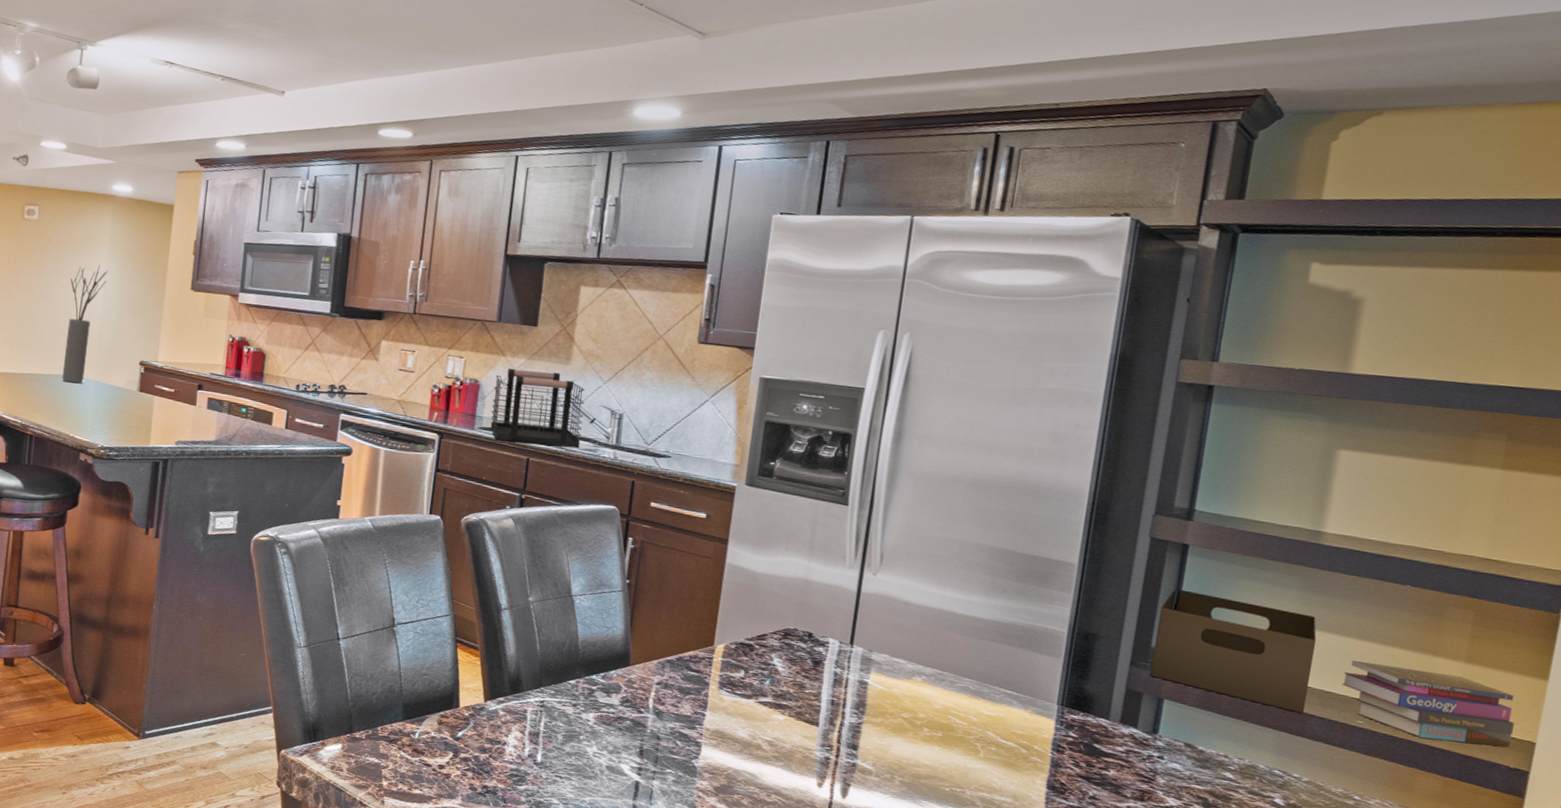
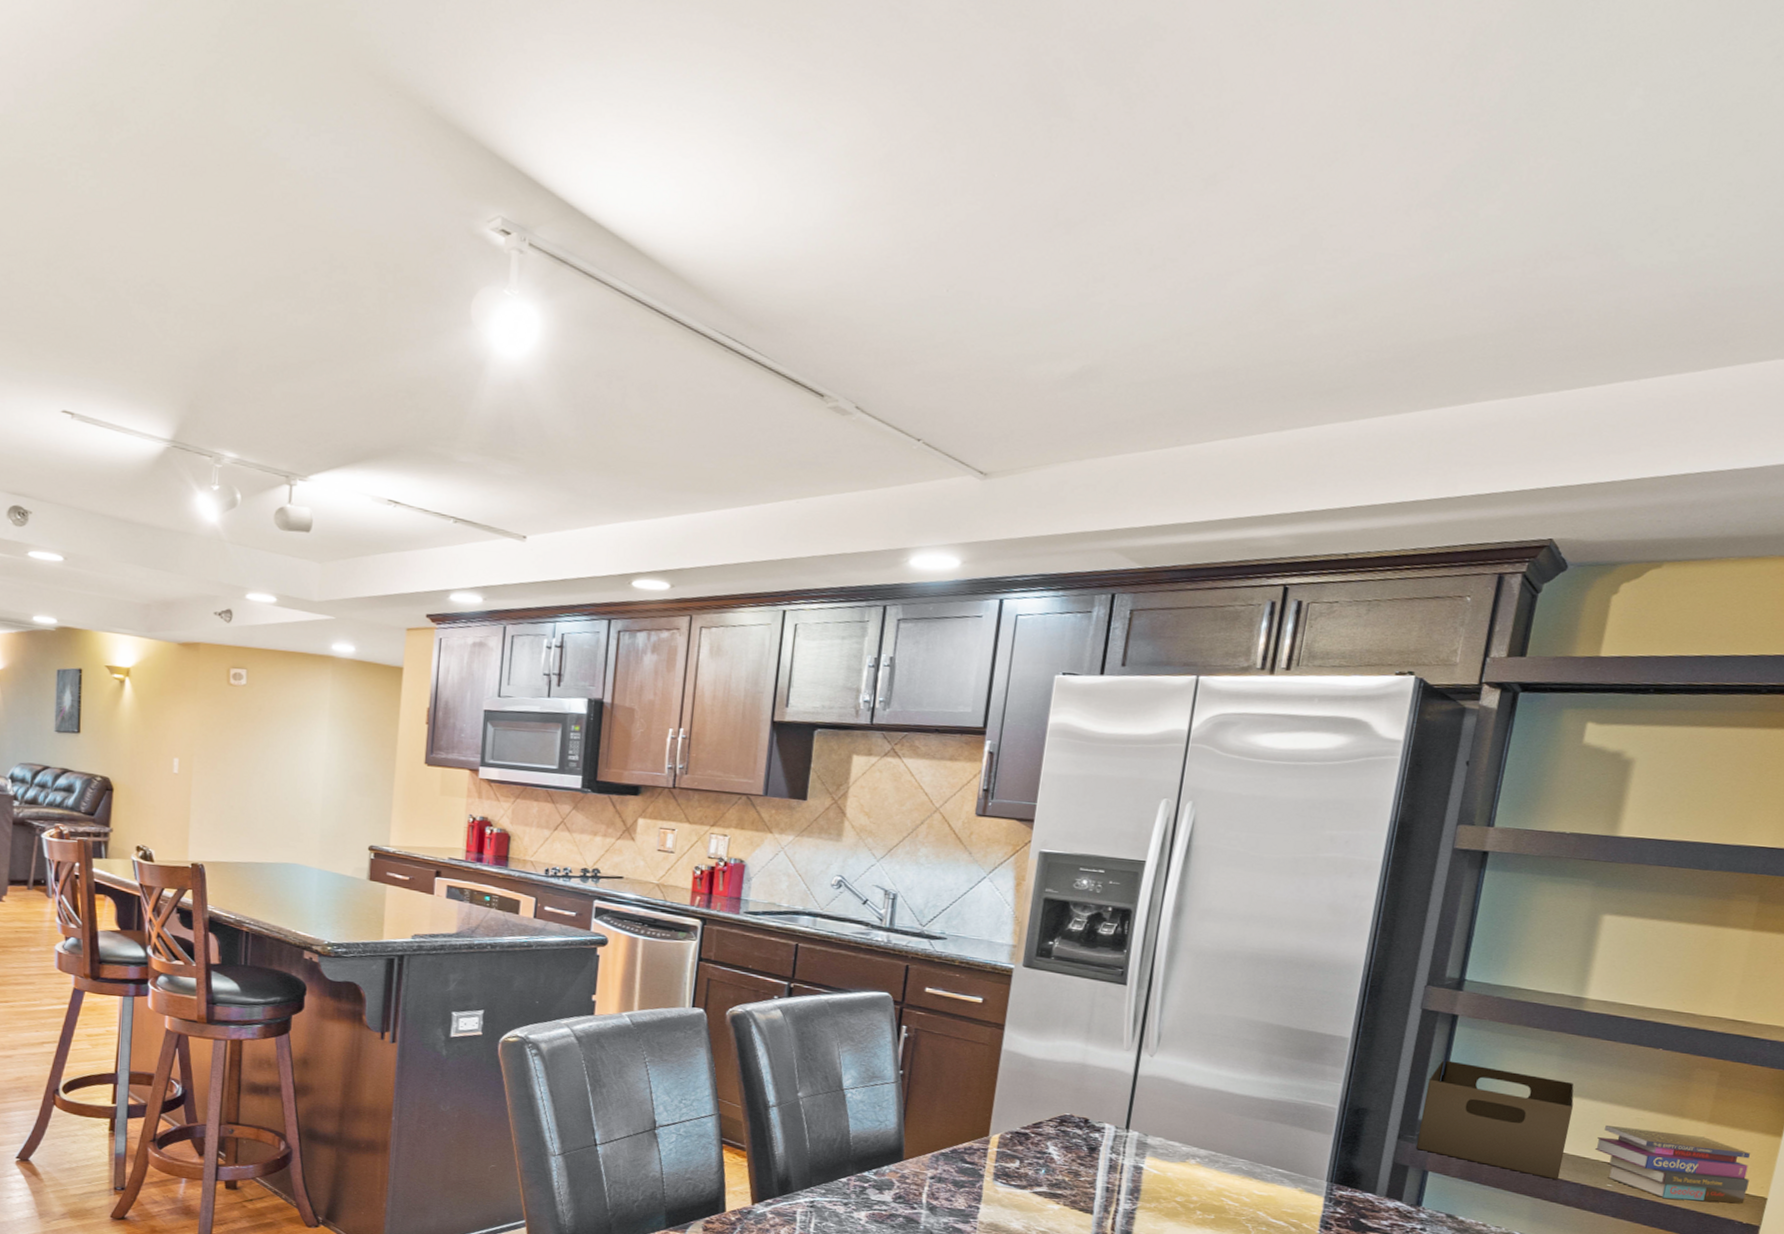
vase: present [62,265,108,384] -> none [280,736,329,873]
dish rack: present [490,368,585,449] -> none [756,846,857,932]

